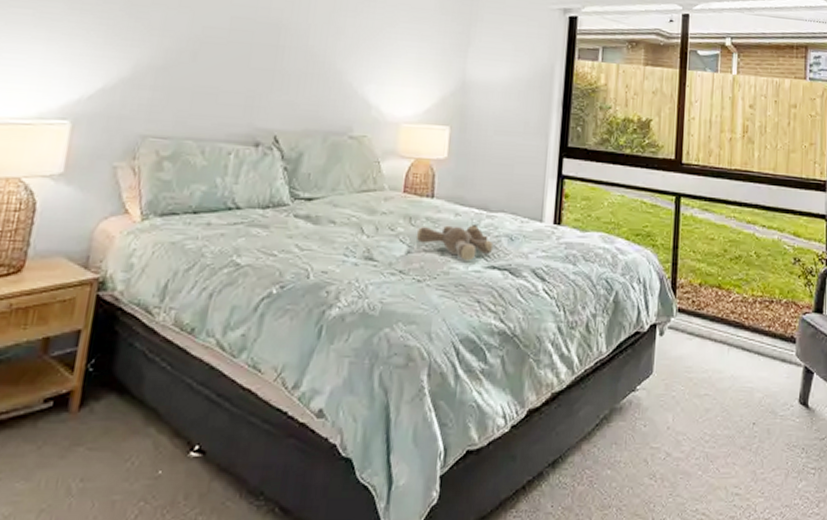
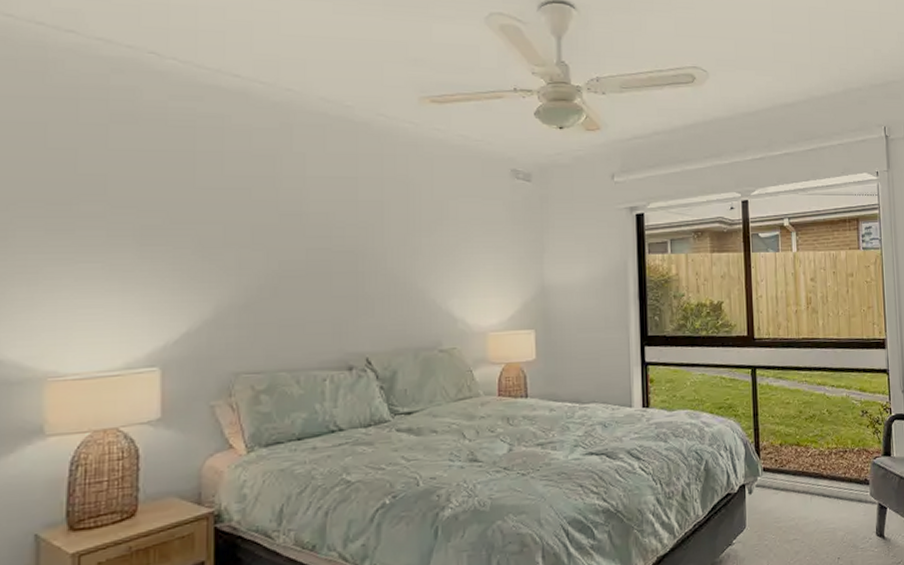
stuffed bear: present [415,223,494,261] -> none [515,416,589,451]

